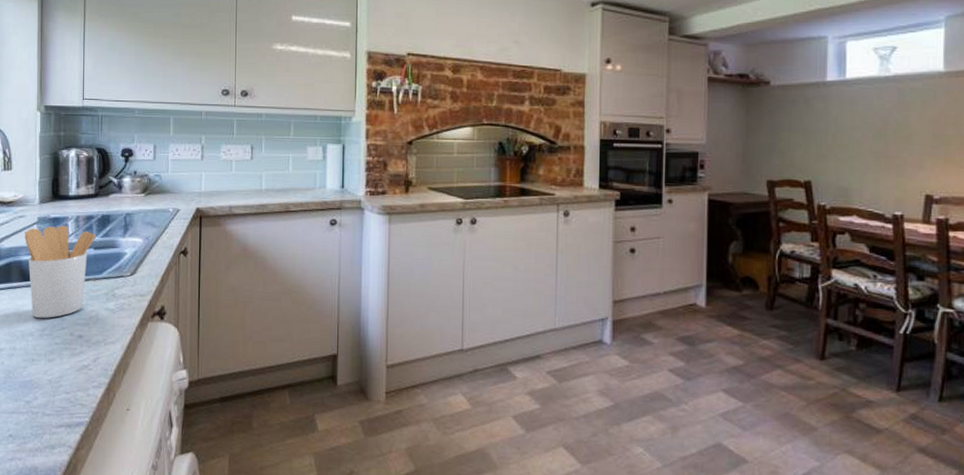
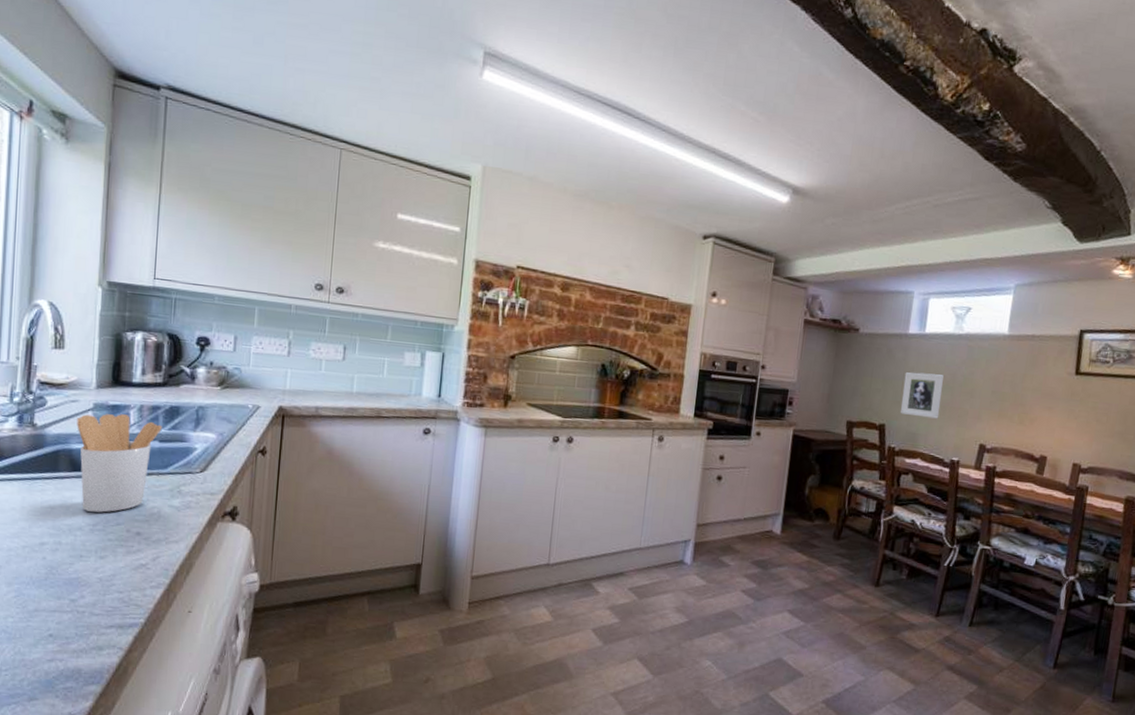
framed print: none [826,122,874,171] -> present [900,372,944,419]

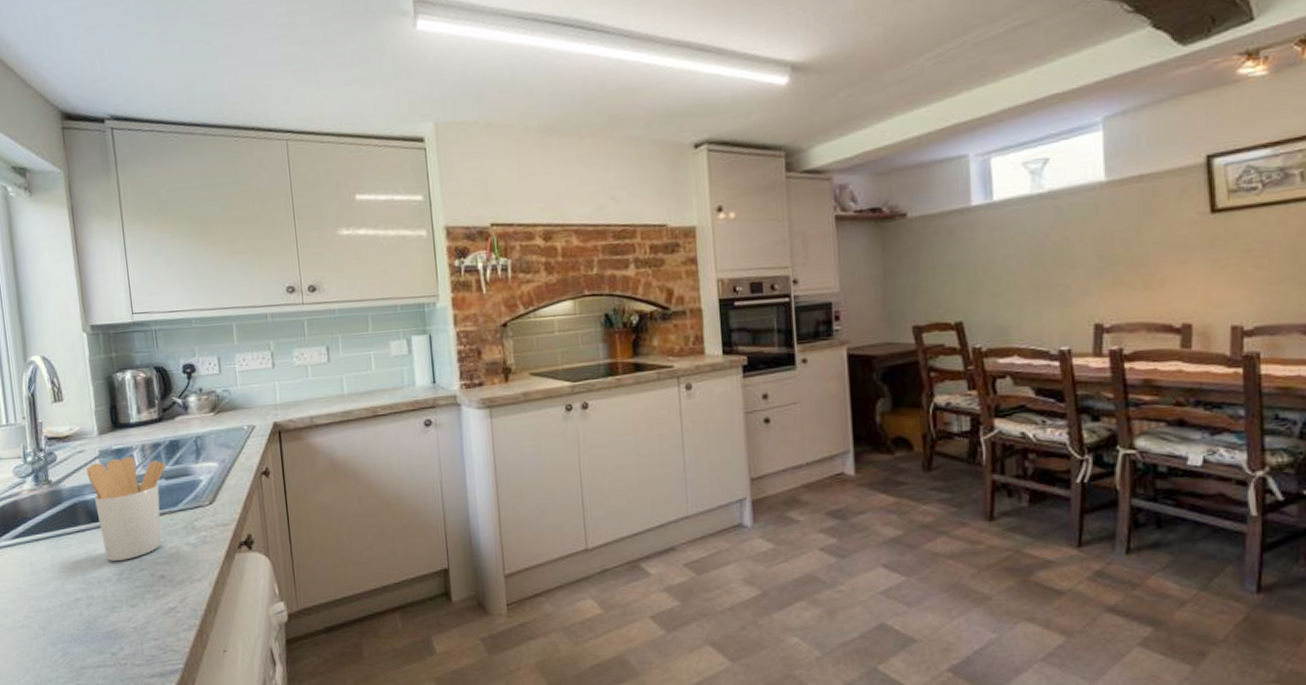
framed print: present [900,372,944,419] -> none [976,248,1032,305]

